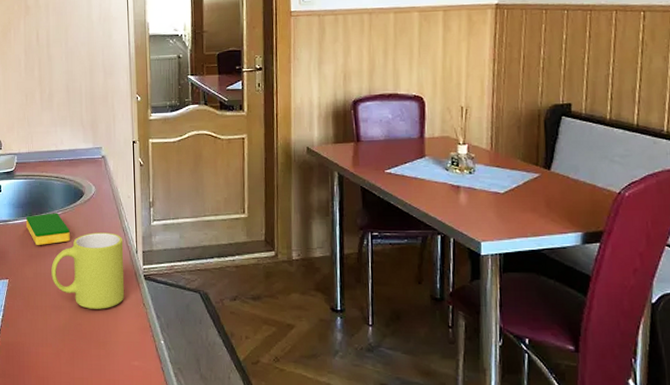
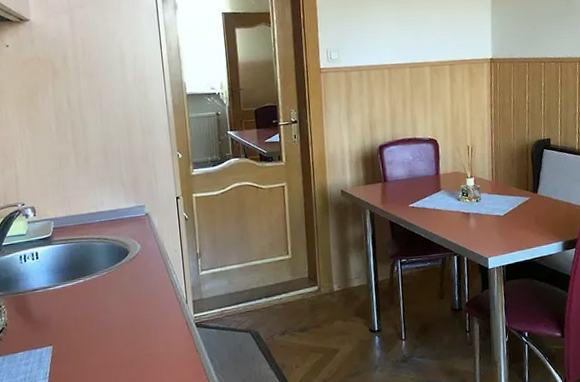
dish sponge: present [26,213,70,246] -> none [68,273,117,309]
mug: present [51,232,125,309] -> none [98,286,178,363]

